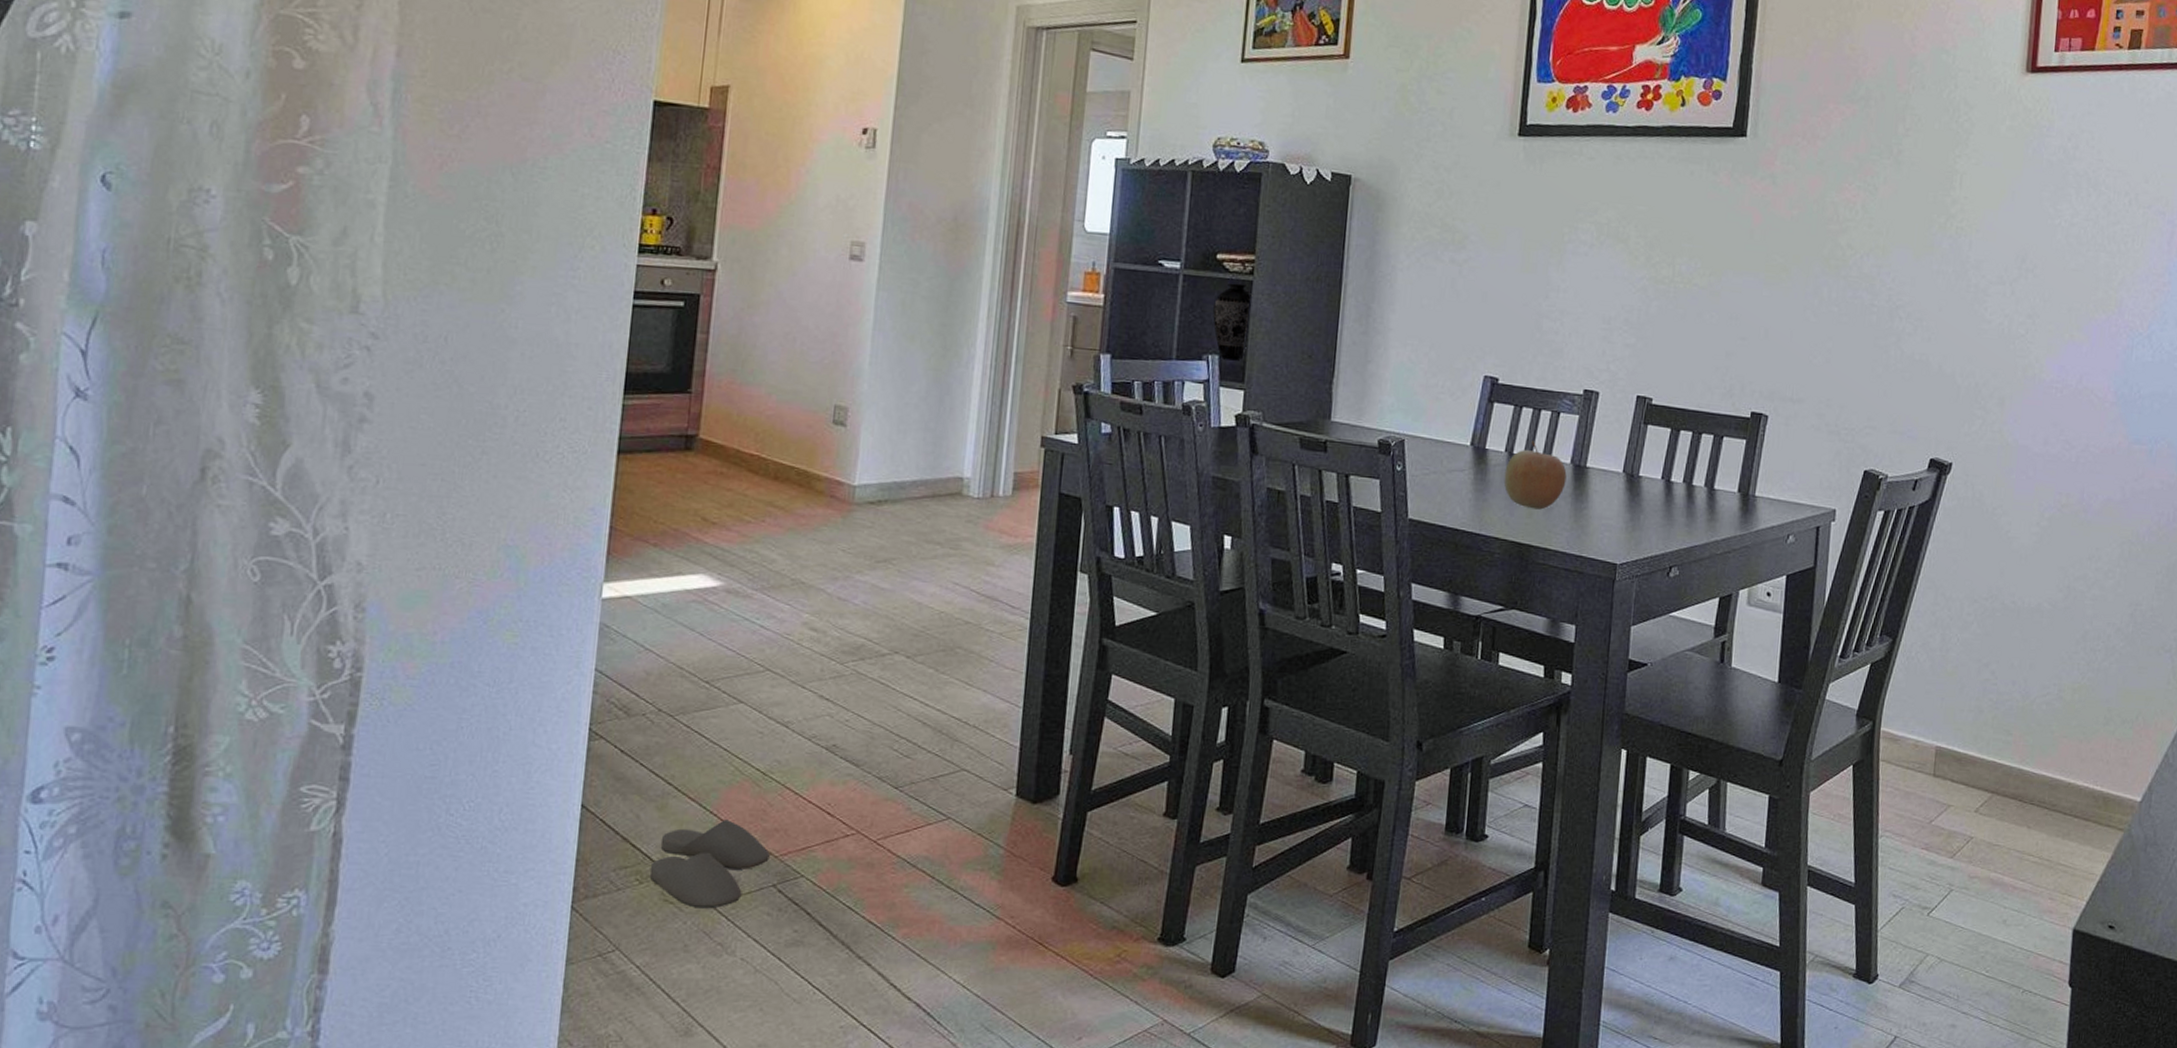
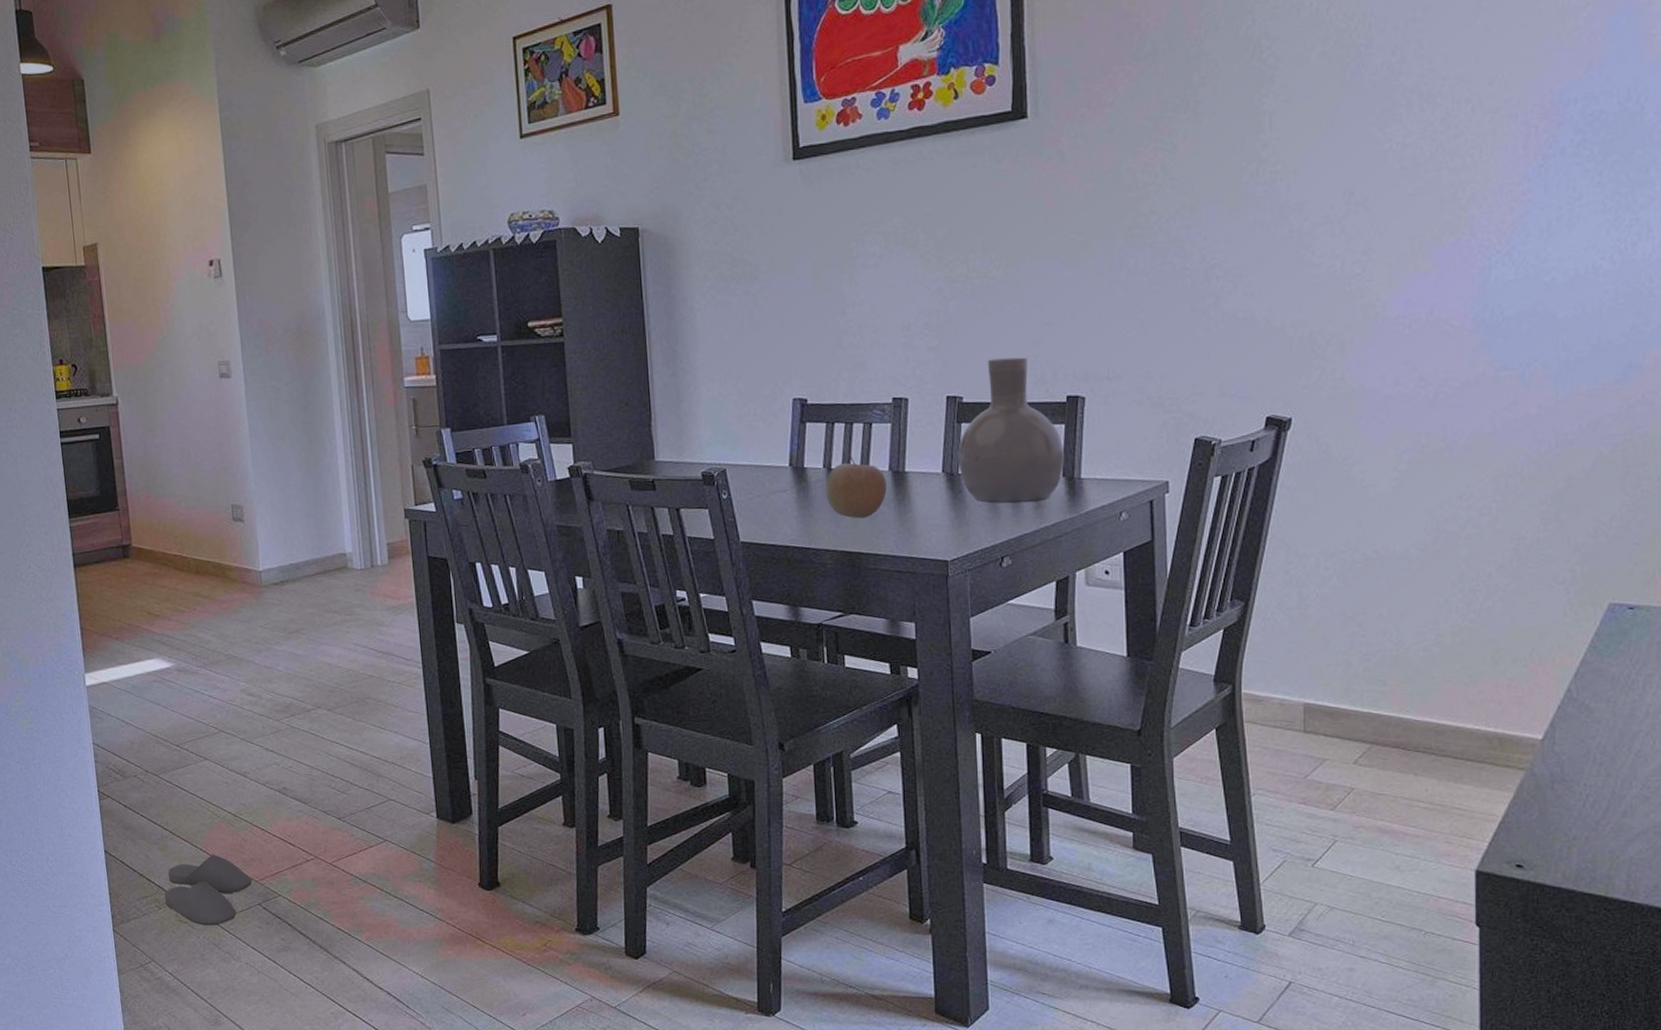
decorative vase: present [1212,283,1253,360] -> none [532,346,568,418]
vase: none [1639,364,1743,514] -> present [958,357,1064,503]

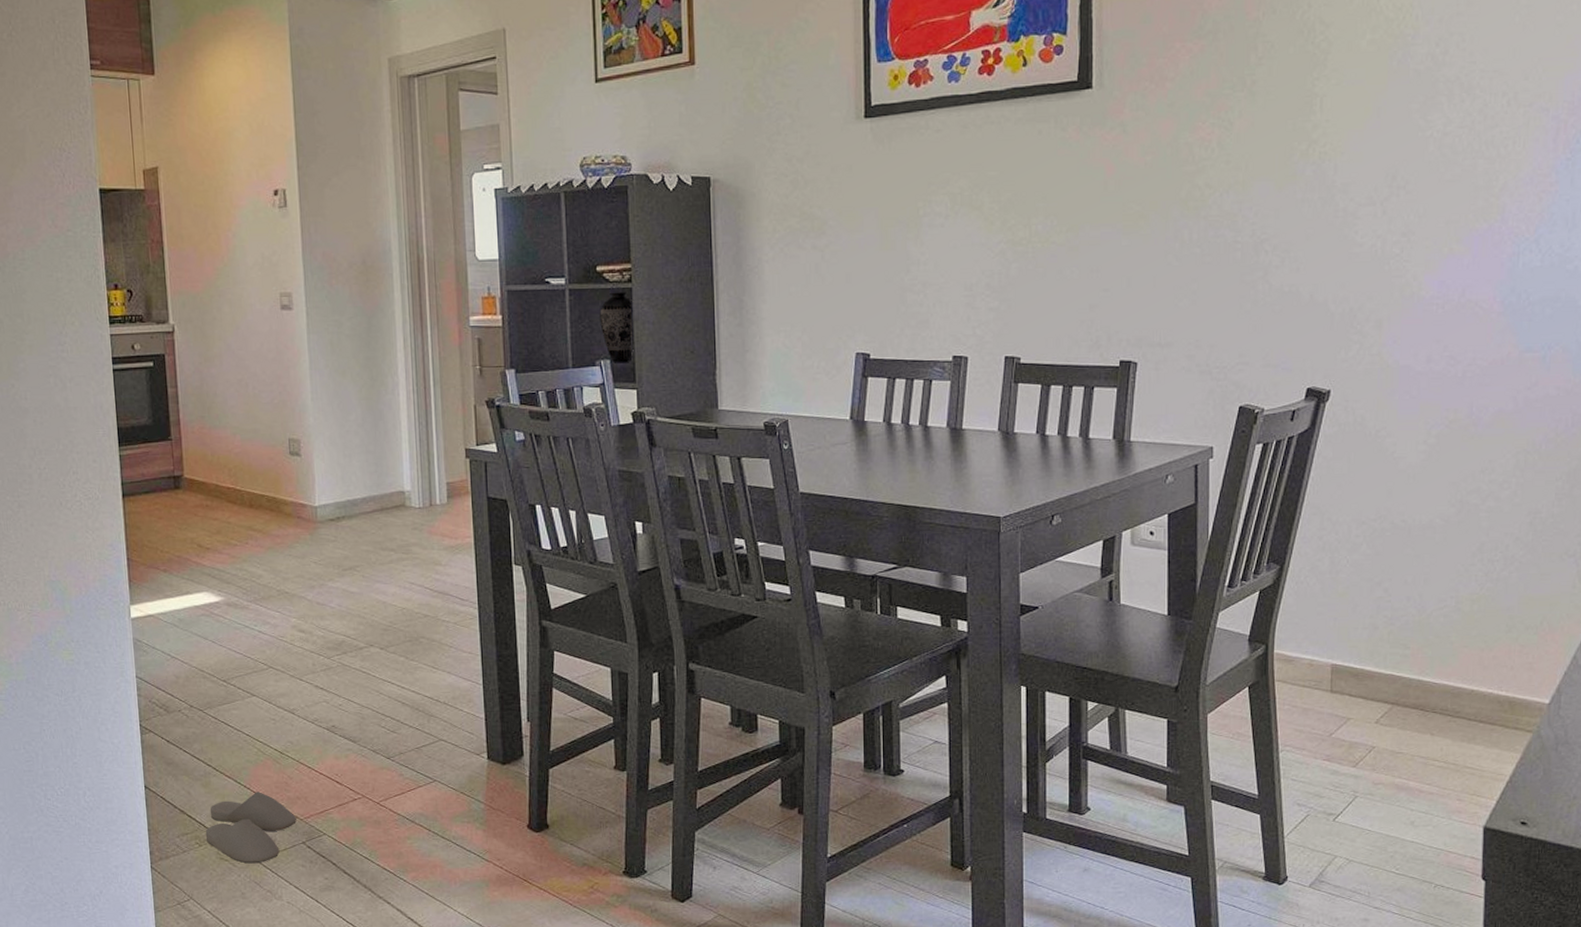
decorative vase: none [532,346,568,418] -> present [600,292,634,363]
fruit: present [825,454,887,519] -> none [885,409,944,473]
vase: present [958,357,1064,503] -> none [1014,321,1115,463]

